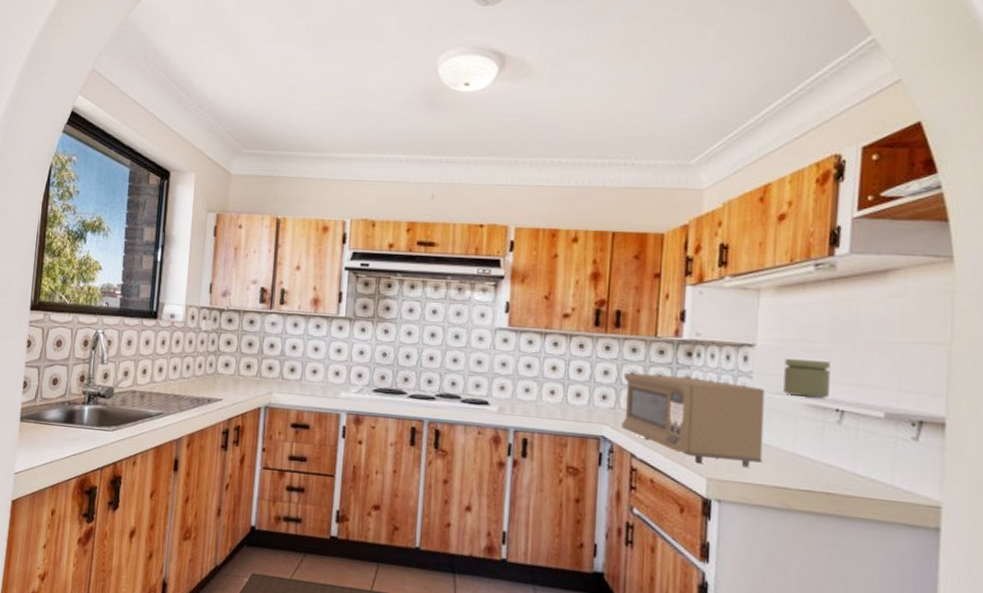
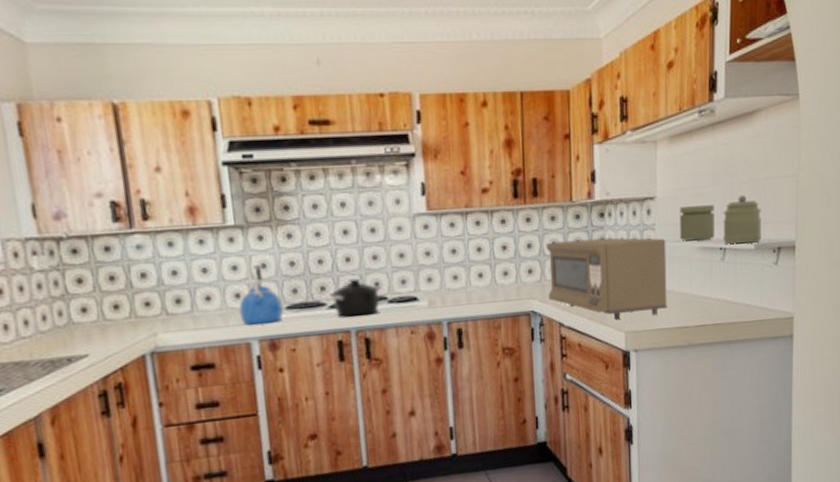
kettle: none [336,351,371,401] -> present [239,265,284,325]
saucepan: none [411,375,457,411] -> present [329,278,382,317]
jar: none [841,355,897,411] -> present [723,194,762,245]

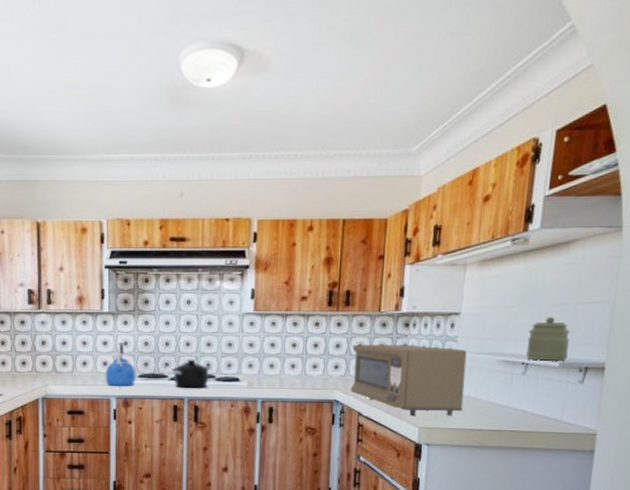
jar: present [680,205,714,241] -> none [482,323,520,354]

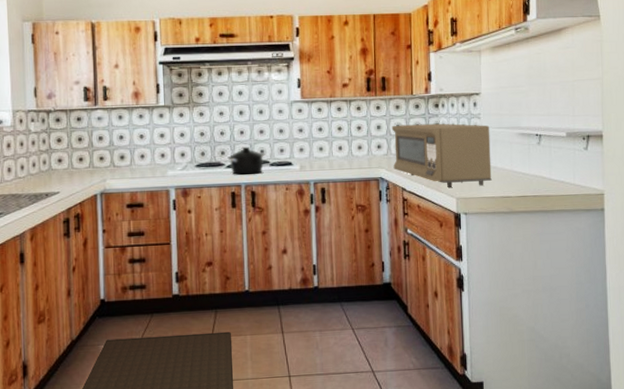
kettle: present [105,343,136,386] -> none [163,134,194,177]
jar: present [526,316,571,361] -> none [538,93,572,132]

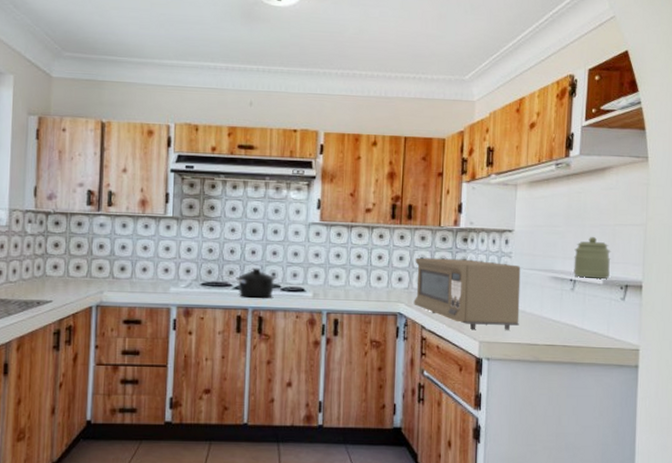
jar: none [538,93,572,132] -> present [573,236,611,279]

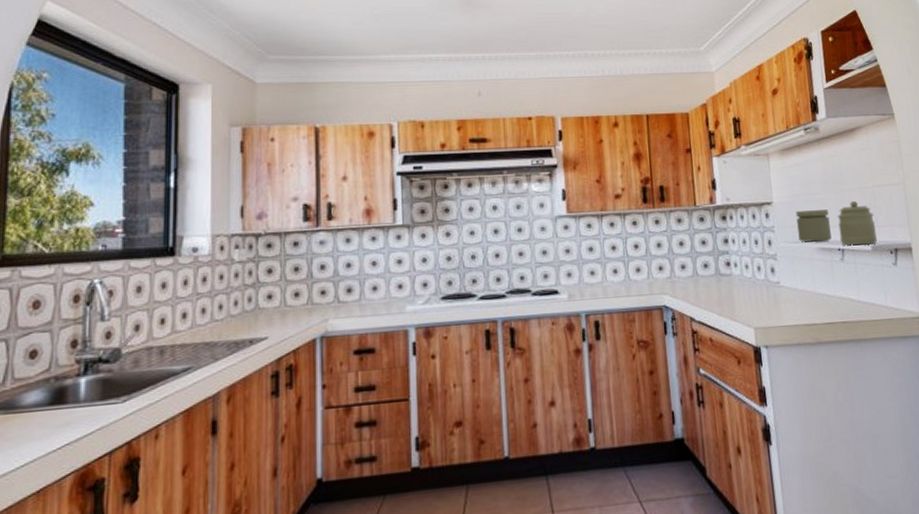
saucepan: present [236,267,277,299] -> none [480,272,526,308]
microwave: present [413,257,521,330] -> none [674,238,793,315]
jar: none [534,241,566,271] -> present [796,209,832,243]

